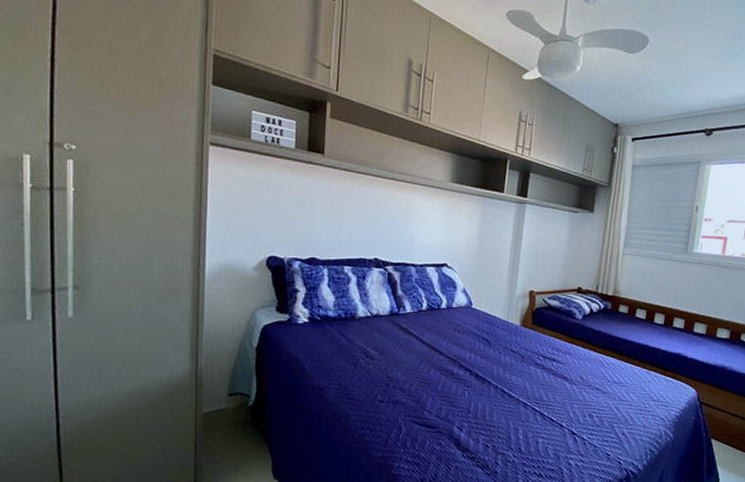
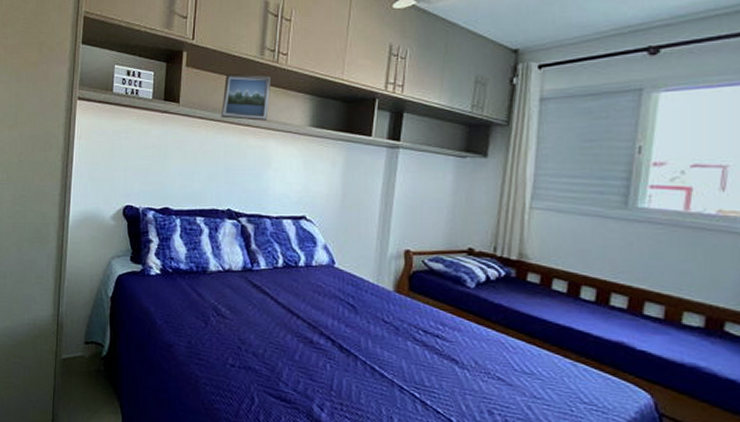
picture frame: none [366,127,416,175] -> present [220,73,272,121]

